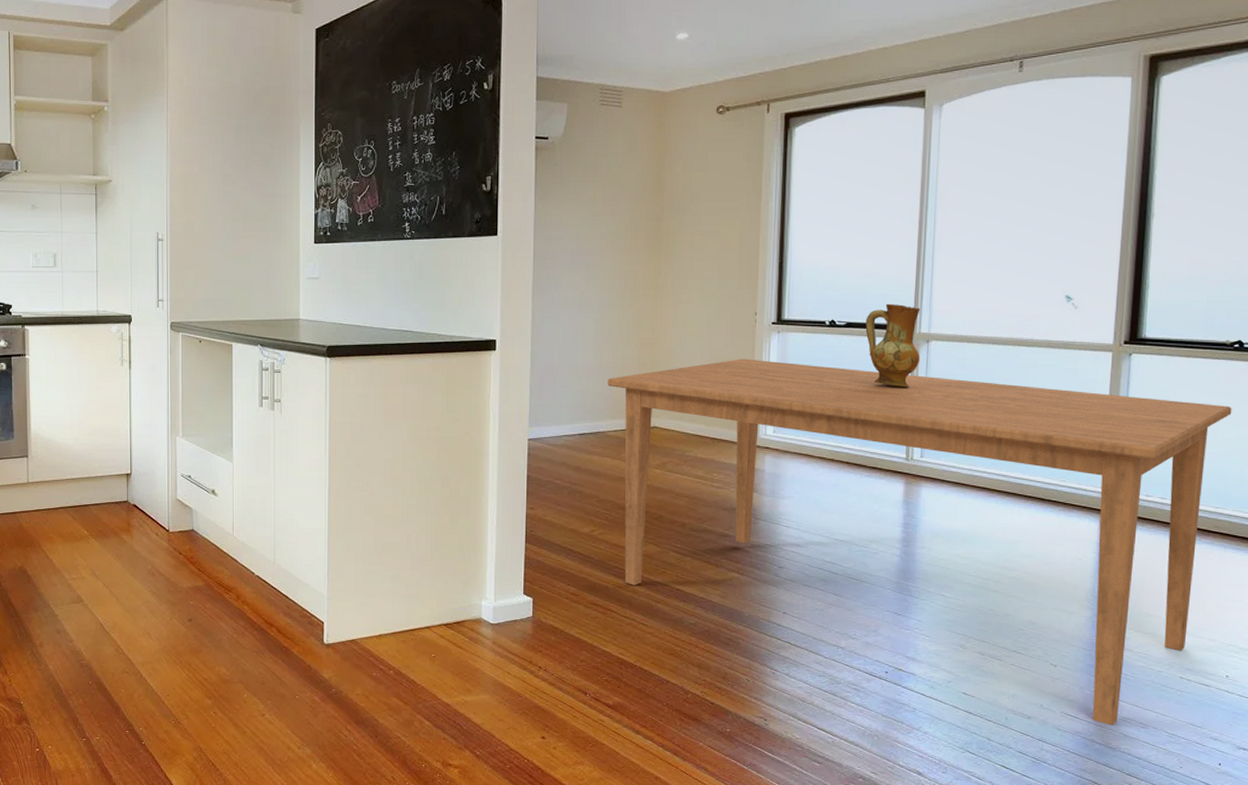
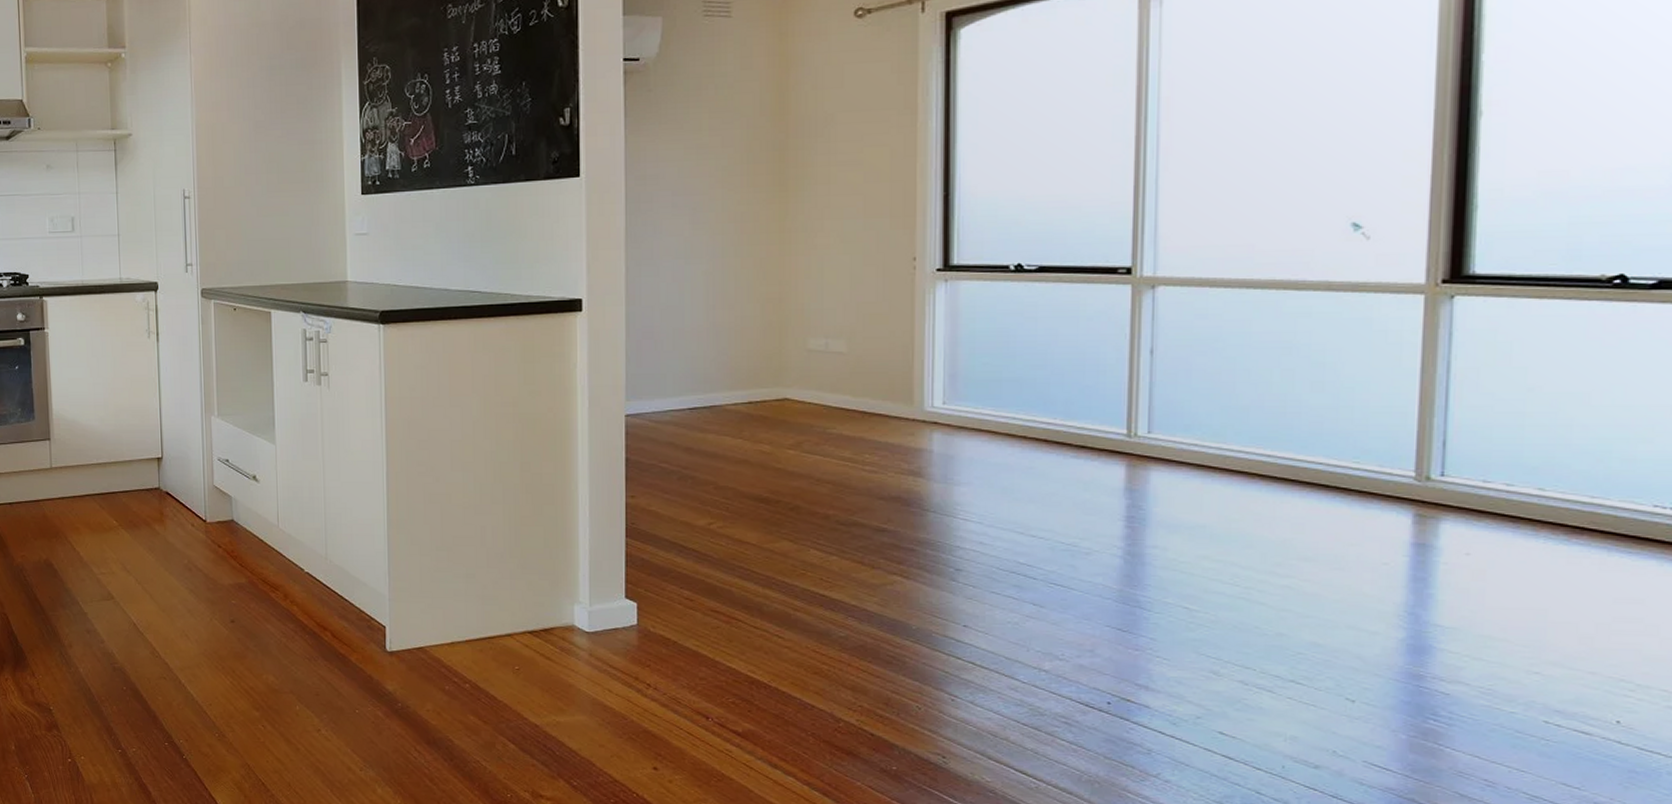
dining table: present [608,359,1232,726] -> none [724,314,1613,782]
ceramic jug: present [865,303,921,387] -> none [1065,240,1143,345]

